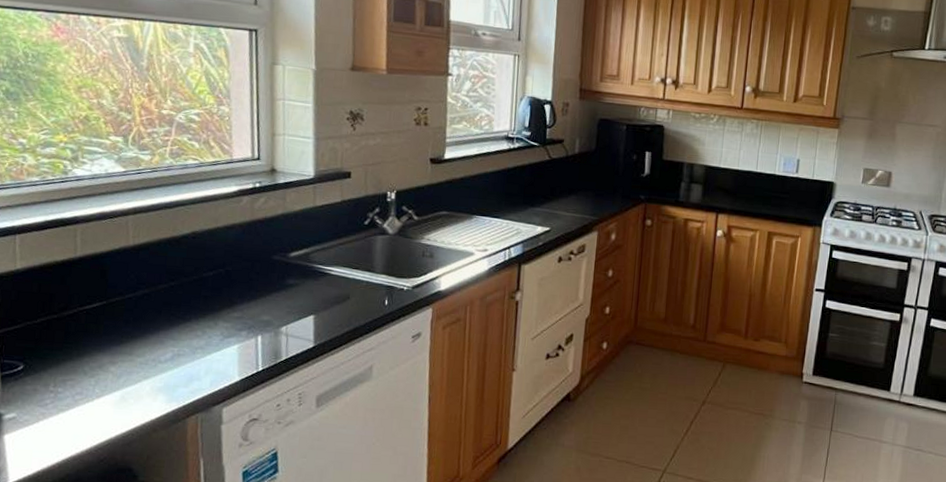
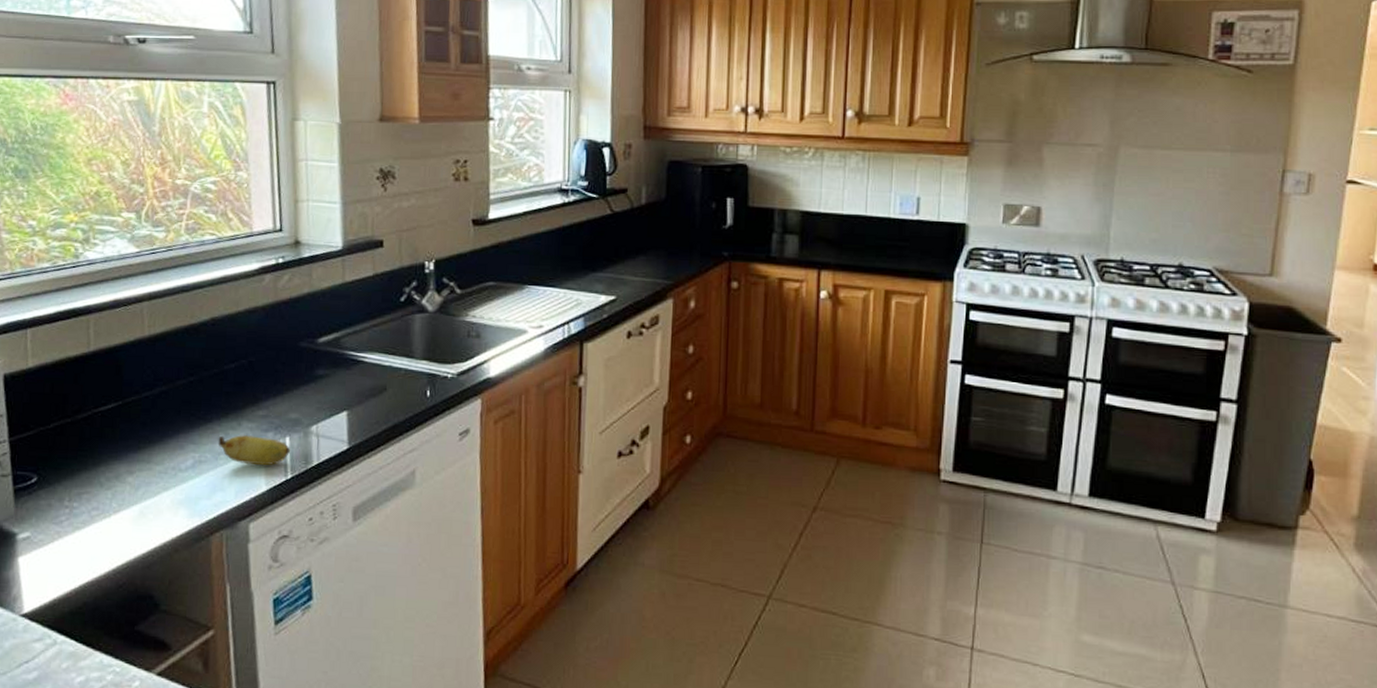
banana: none [195,332,263,360] -> present [218,434,291,466]

